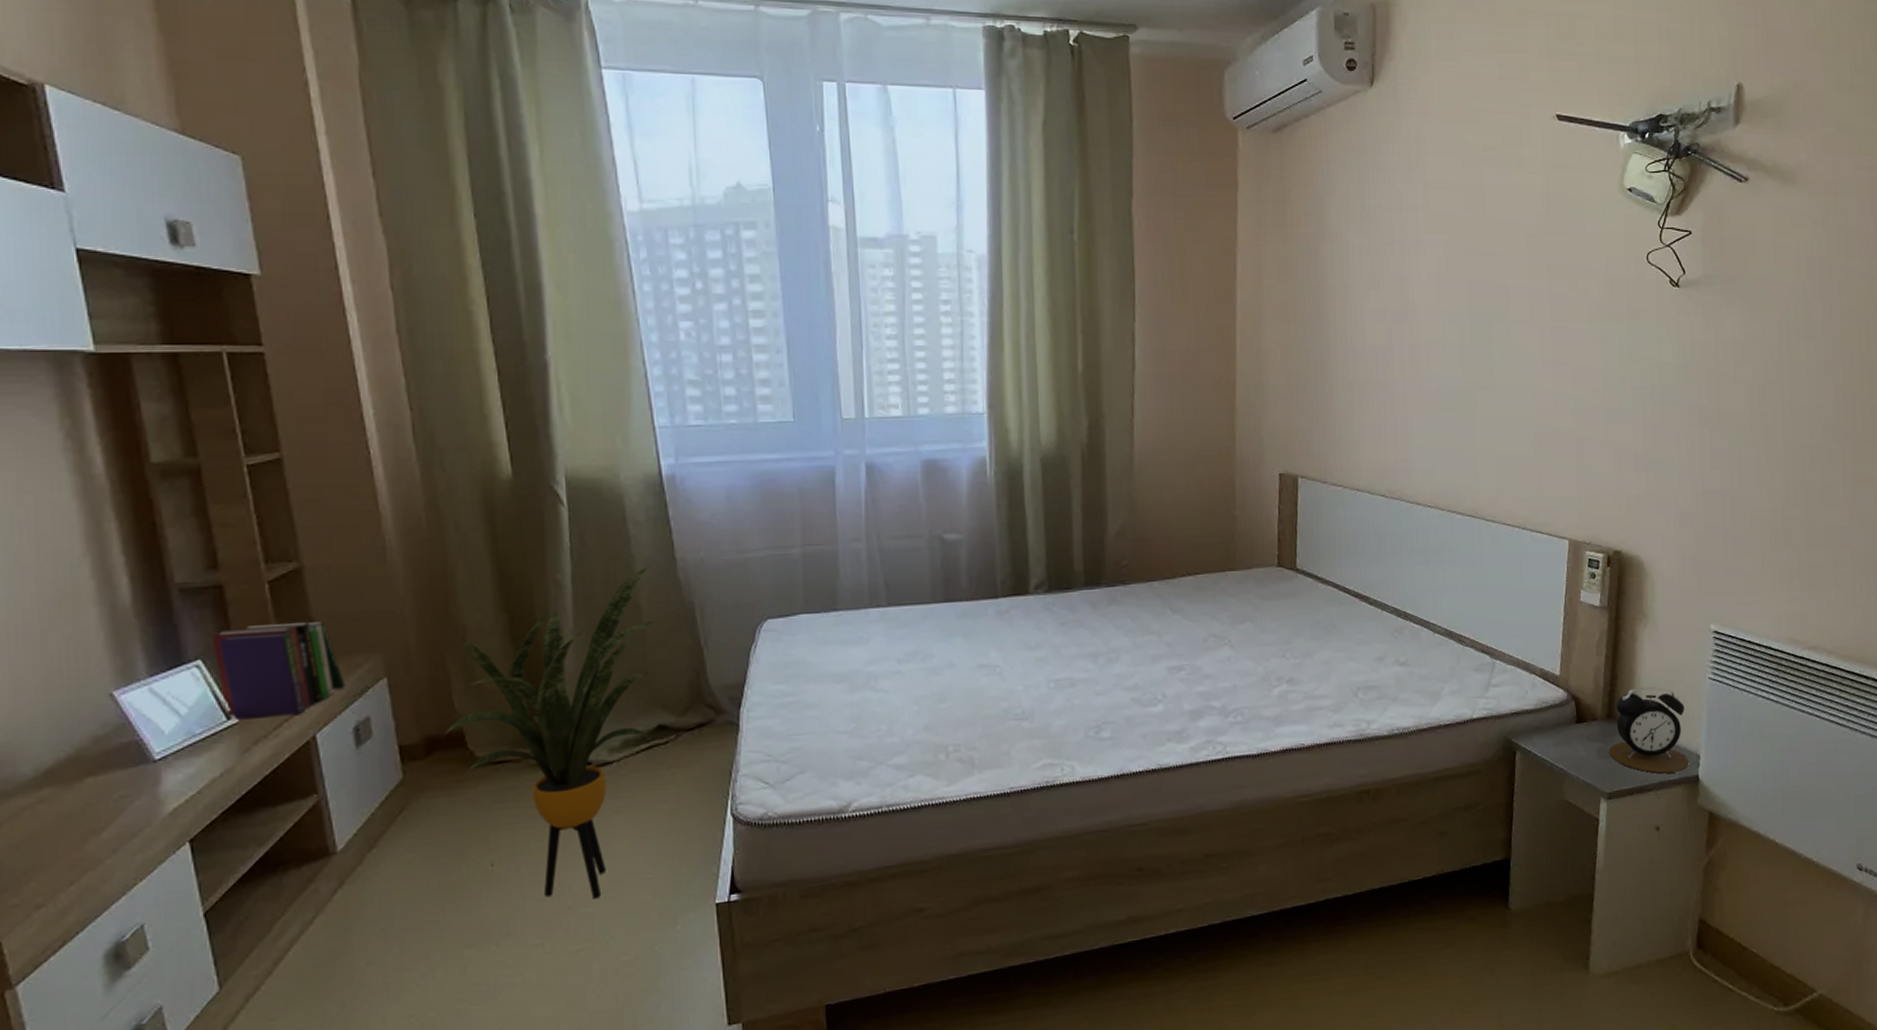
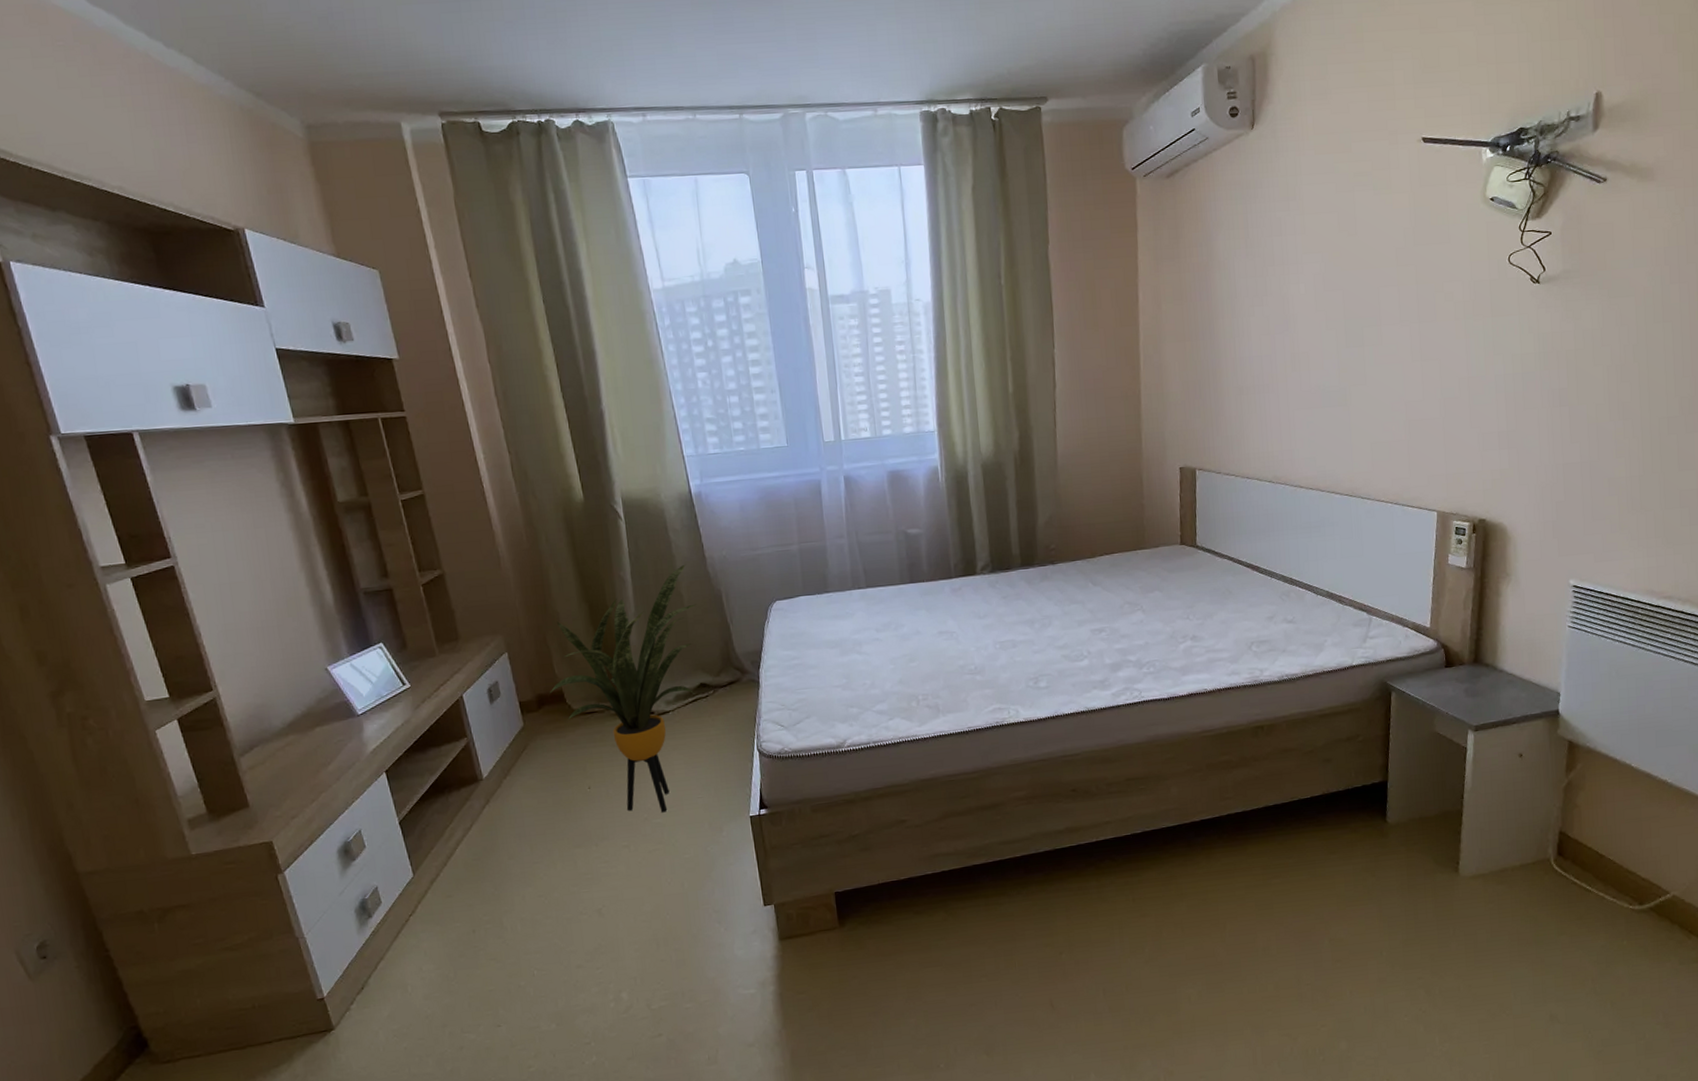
books: present [211,622,345,720] -> none [387,613,480,685]
alarm clock: present [1608,687,1689,774] -> none [1475,635,1549,709]

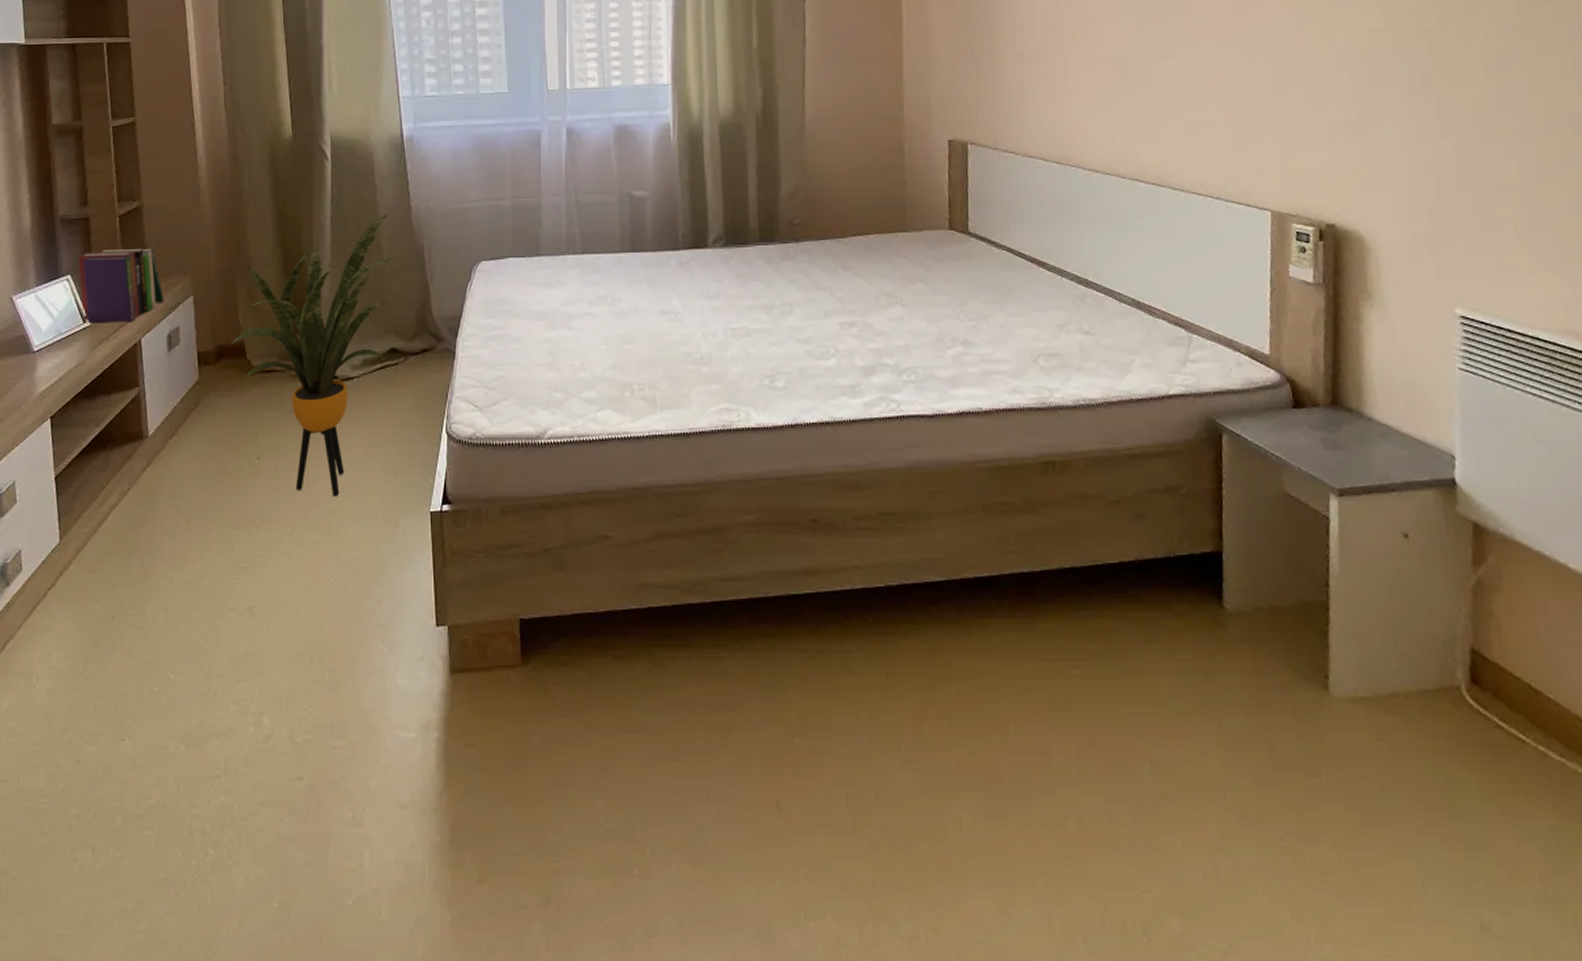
books: none [387,613,480,685] -> present [78,249,164,323]

